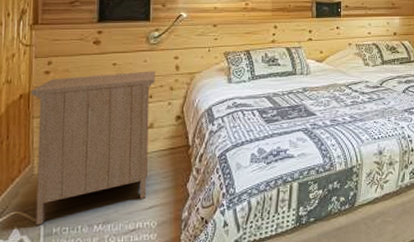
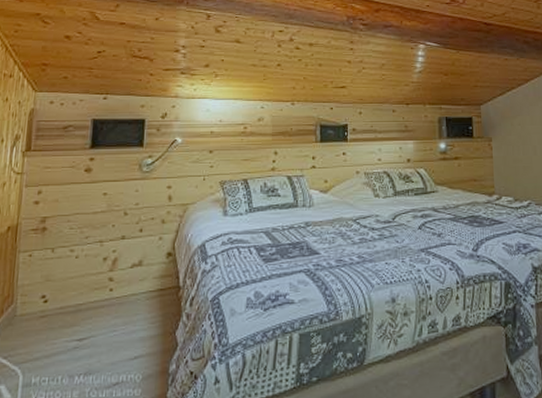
nightstand: present [30,71,155,226] -> none [14,201,147,374]

